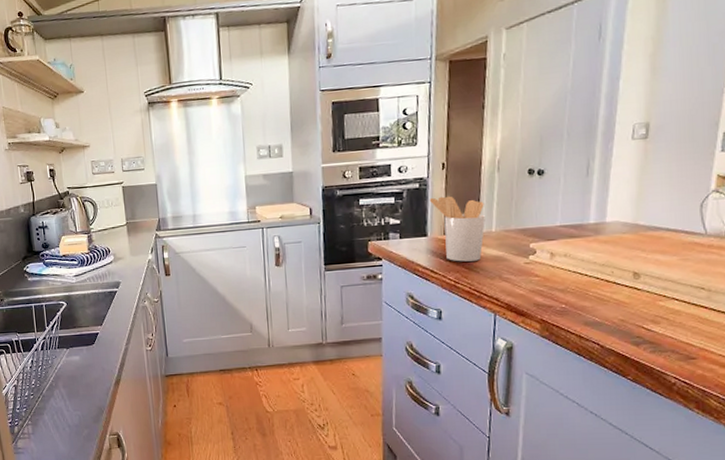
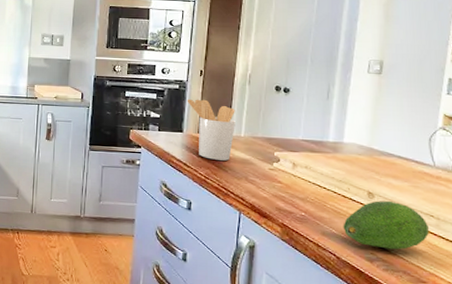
fruit: none [606,278,699,330] -> present [343,200,429,250]

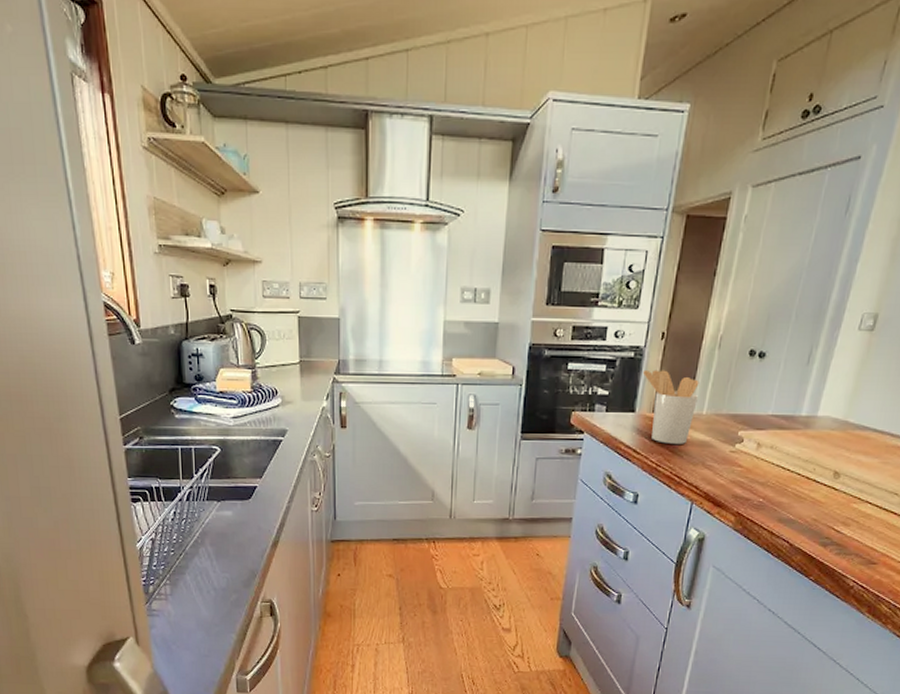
fruit: present [343,200,429,250] -> none [801,479,891,533]

